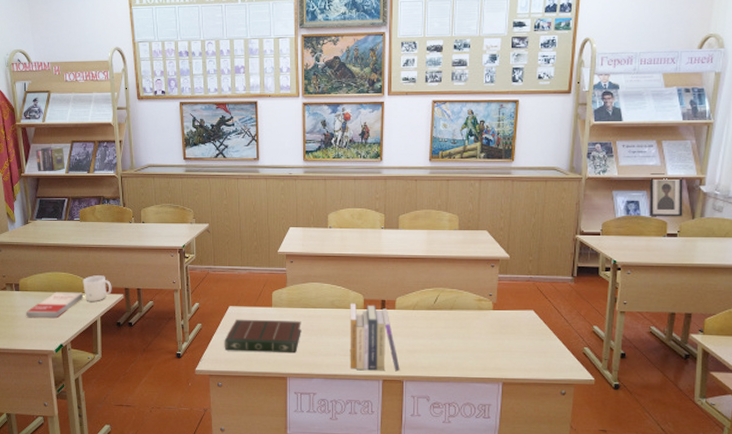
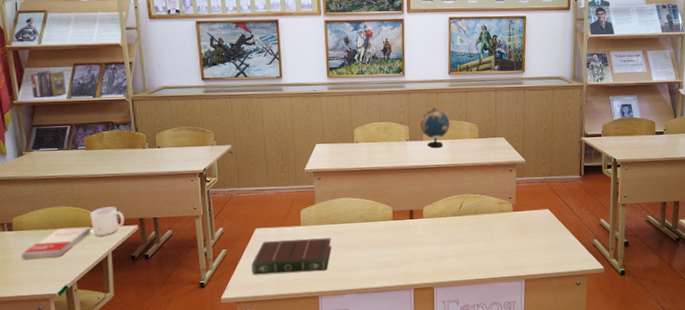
books: present [350,303,400,372] -> none [379,215,430,282]
globe: none [396,195,428,237] -> present [420,107,450,148]
picture frame: present [650,173,683,217] -> none [639,79,667,118]

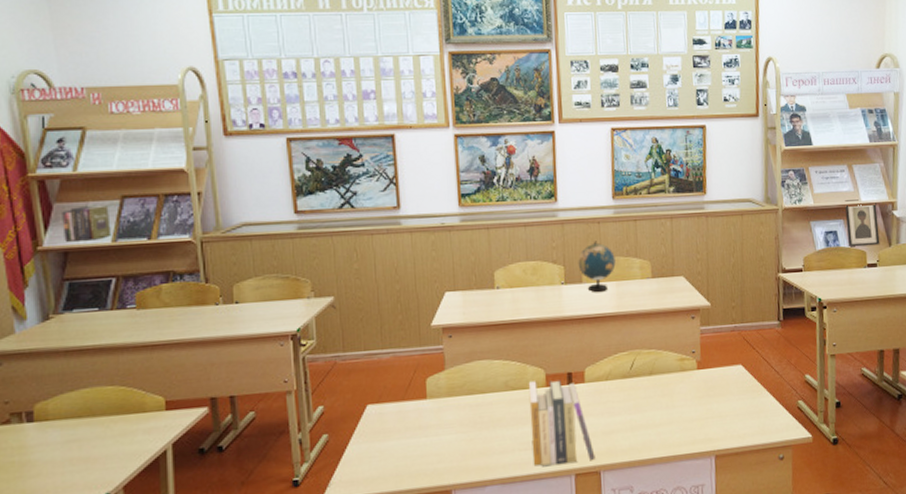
book: present [21,226,92,260] -> none [46,411,144,462]
mug: present [90,207,125,236] -> none [142,383,190,424]
book: present [251,238,332,274] -> none [362,413,468,465]
books: none [379,215,430,282] -> present [528,380,595,467]
picture frame: none [639,79,667,118] -> present [845,199,880,247]

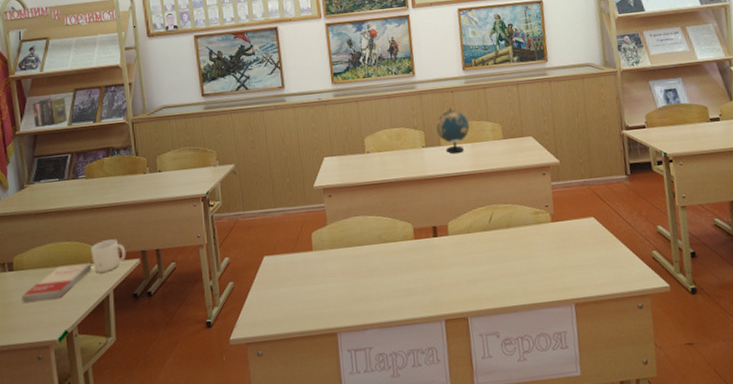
book: none [46,411,144,462] -> present [22,262,92,303]
mug: none [142,383,190,424] -> present [90,239,126,273]
books: present [528,380,595,467] -> none [398,233,463,313]
picture frame: present [845,199,880,247] -> none [681,58,721,103]

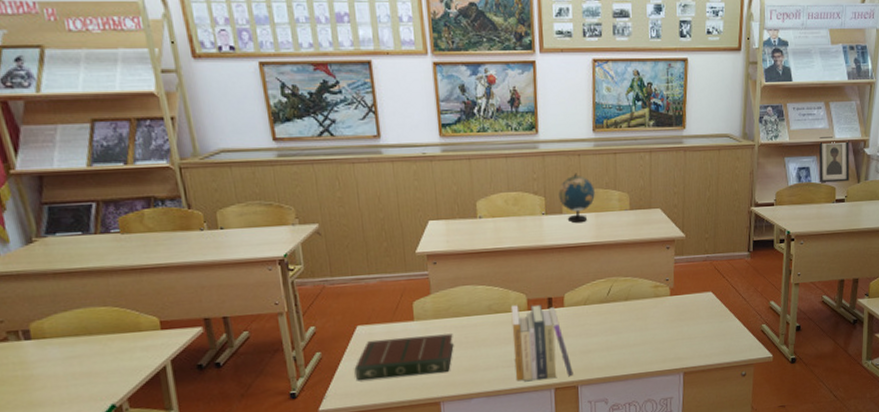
book: present [22,262,92,303] -> none [47,331,141,376]
books: present [33,97,67,127] -> none [31,129,86,165]
mug: present [90,239,126,273] -> none [136,305,185,342]
book: none [261,263,348,309] -> present [354,333,454,380]
books: none [398,233,463,313] -> present [510,304,574,382]
picture frame: none [681,58,721,103] -> present [819,137,850,183]

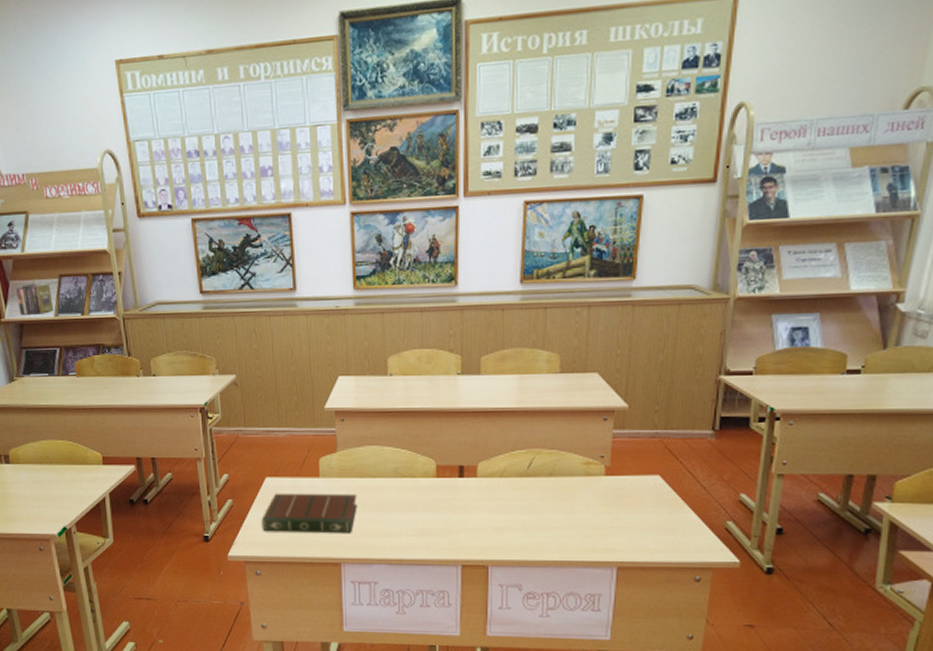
books: none [31,129,86,165] -> present [16,283,54,315]
books: present [510,304,574,382] -> none [418,471,484,555]
globe: present [558,173,595,223] -> none [477,329,519,385]
picture frame: present [819,137,850,183] -> none [823,288,873,348]

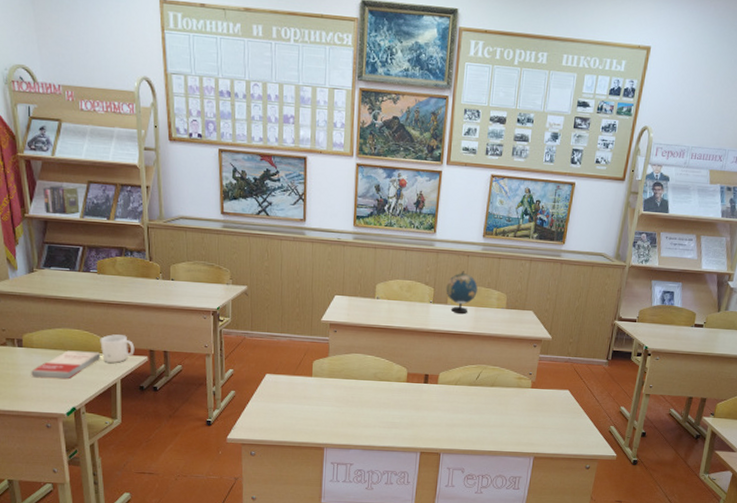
book: none [20,464,88,496] -> present [31,350,101,380]
mug: none [84,443,121,475] -> present [100,334,135,363]
book: present [261,493,357,533] -> none [259,387,342,423]
globe: none [477,329,519,385] -> present [446,271,478,314]

